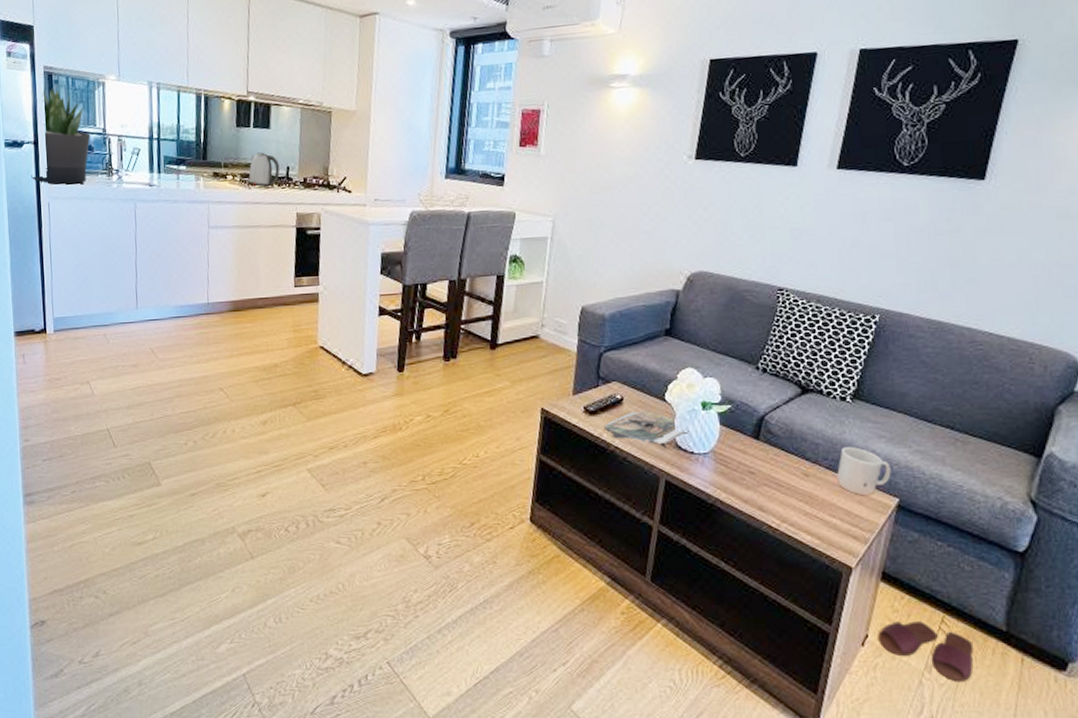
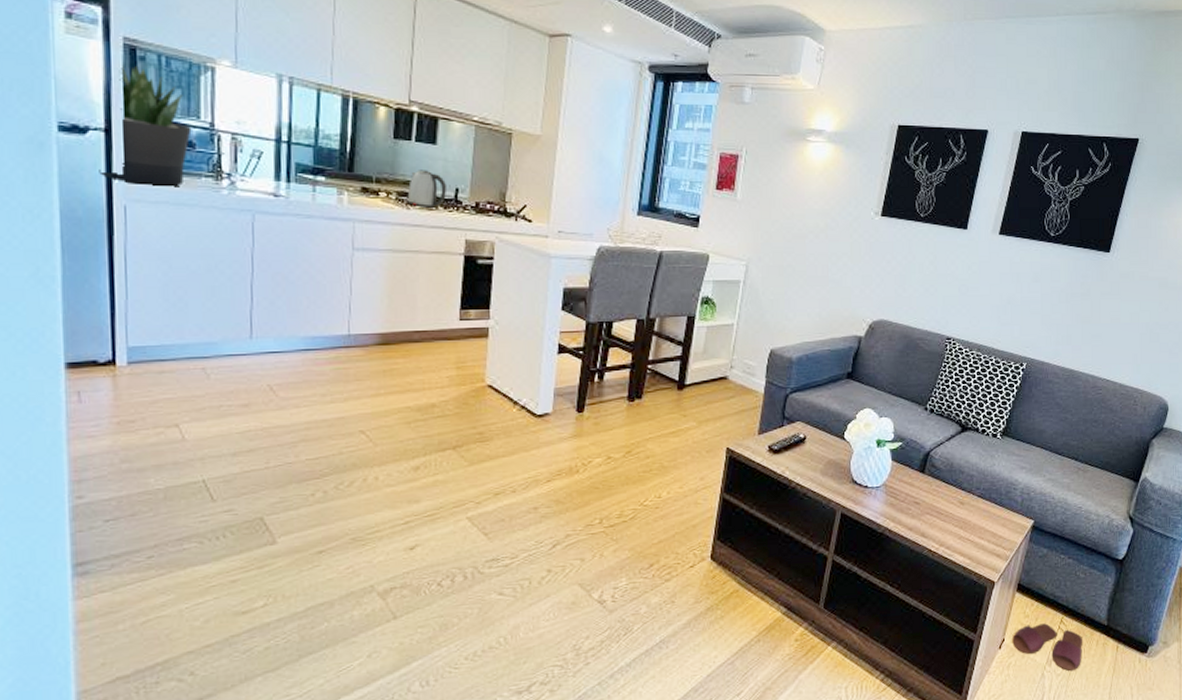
magazine: present [604,410,689,448] -> none [787,448,864,483]
mug: present [837,447,891,496] -> none [987,477,1029,520]

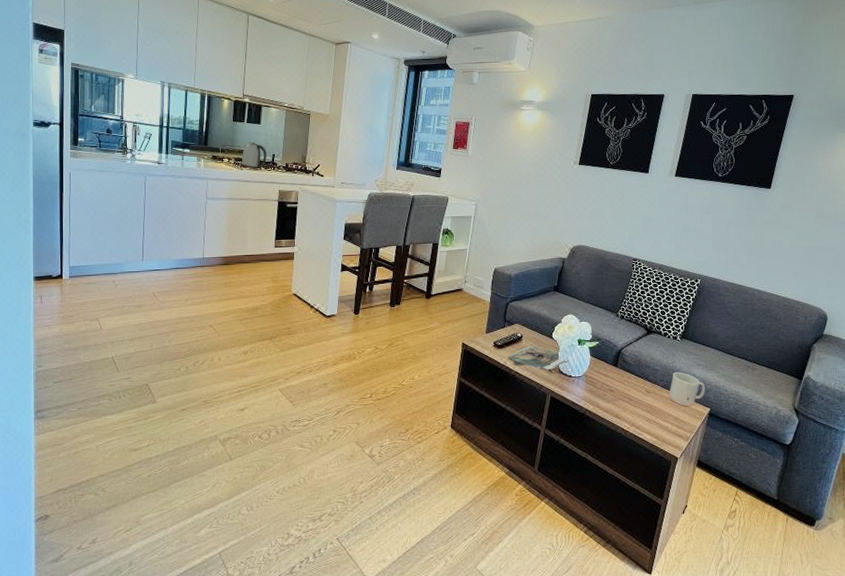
planter: present [99,65,192,187] -> none [56,81,110,160]
magazine: none [787,448,864,483] -> present [508,345,569,373]
mug: none [987,477,1029,520] -> present [669,372,705,407]
slippers: present [1012,623,1082,671] -> none [694,495,756,536]

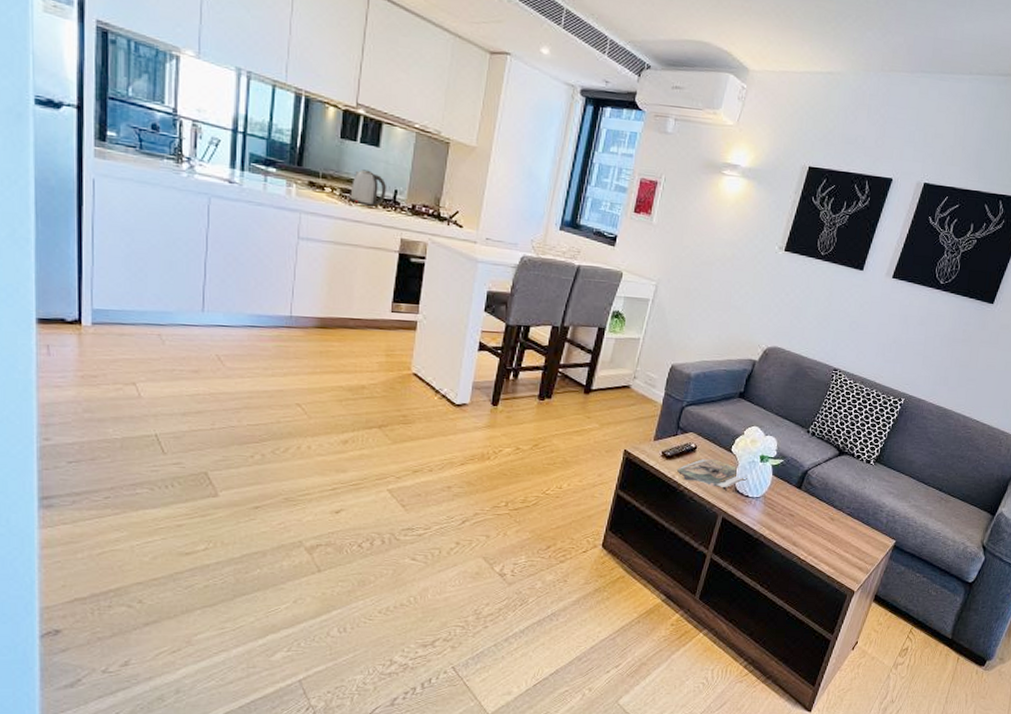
mug: present [669,372,705,407] -> none [854,499,894,538]

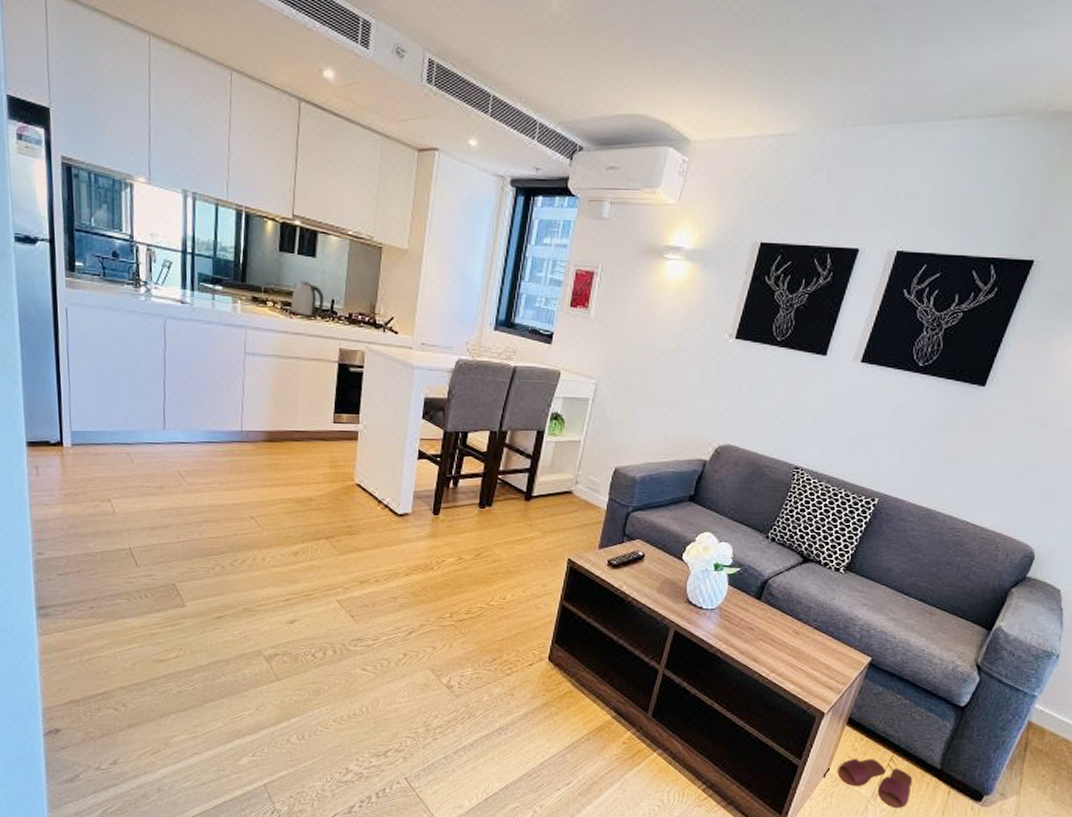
magazine: present [677,458,747,491] -> none [625,567,700,602]
slippers: none [864,632,928,675] -> present [837,758,912,808]

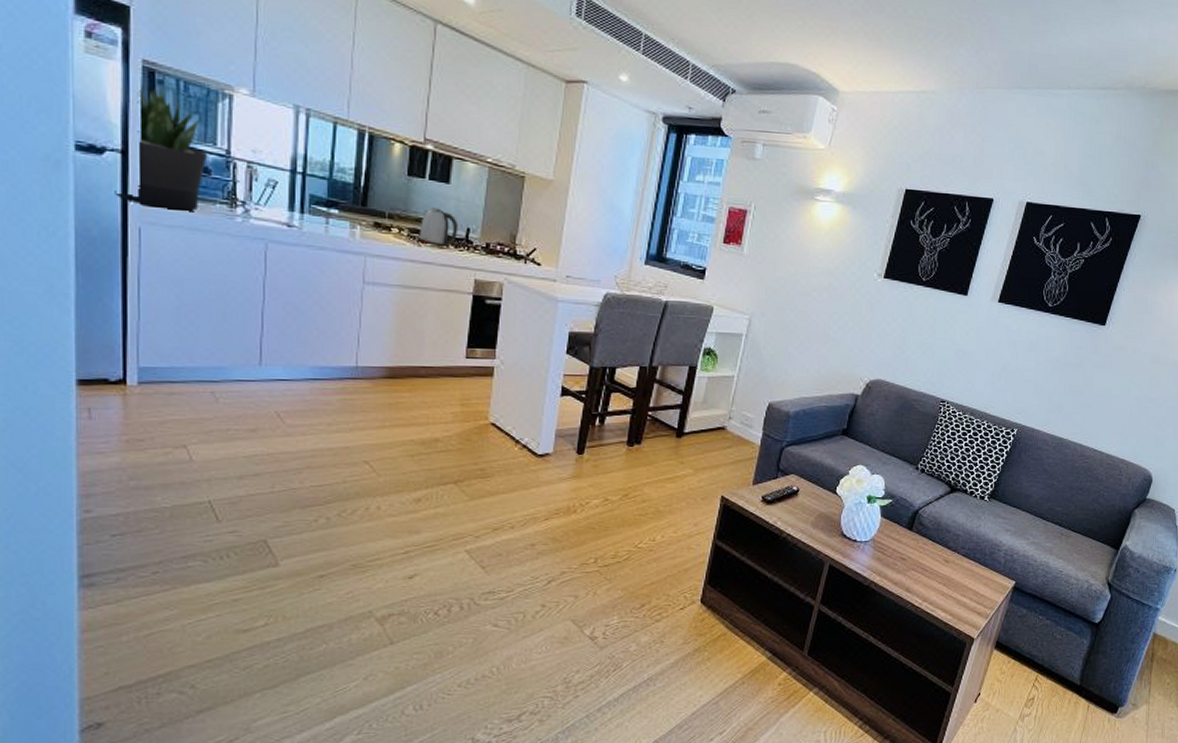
planter: none [46,181,116,293] -> present [115,87,208,212]
slippers: present [837,758,912,808] -> none [987,680,1055,726]

